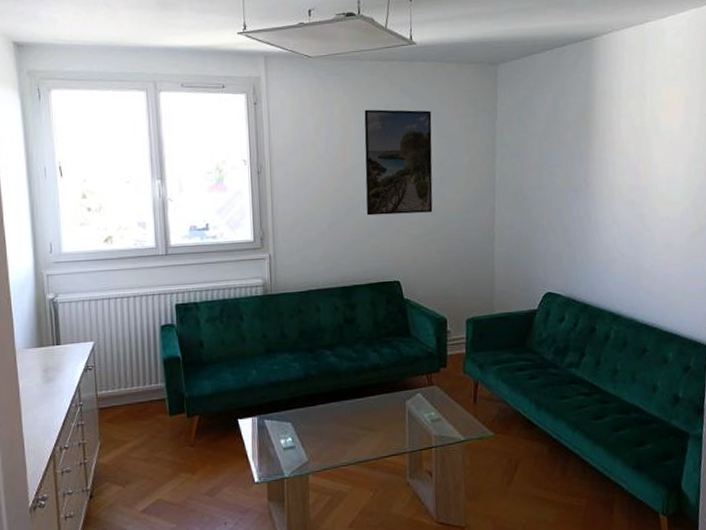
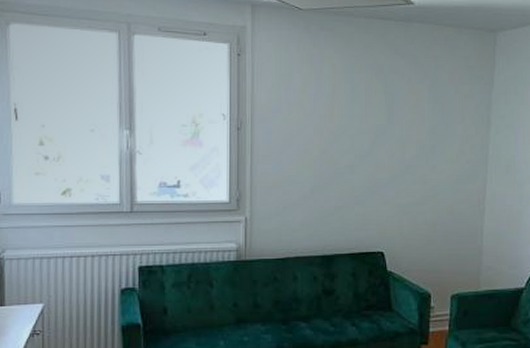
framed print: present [364,109,433,216] -> none [352,69,426,181]

